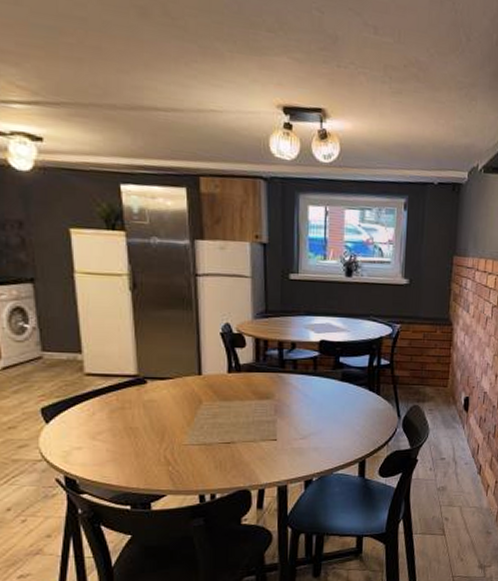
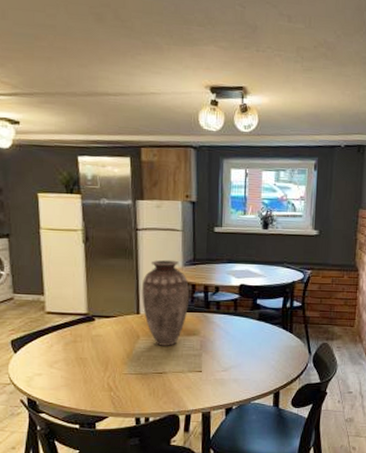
vase: none [204,311,260,412] -> present [142,259,189,346]

